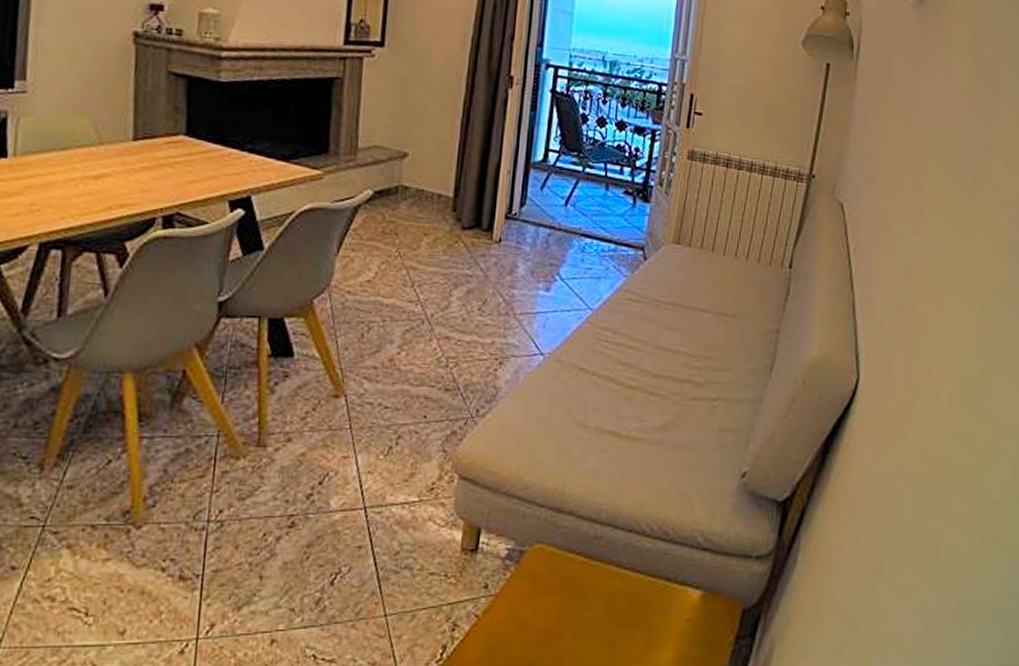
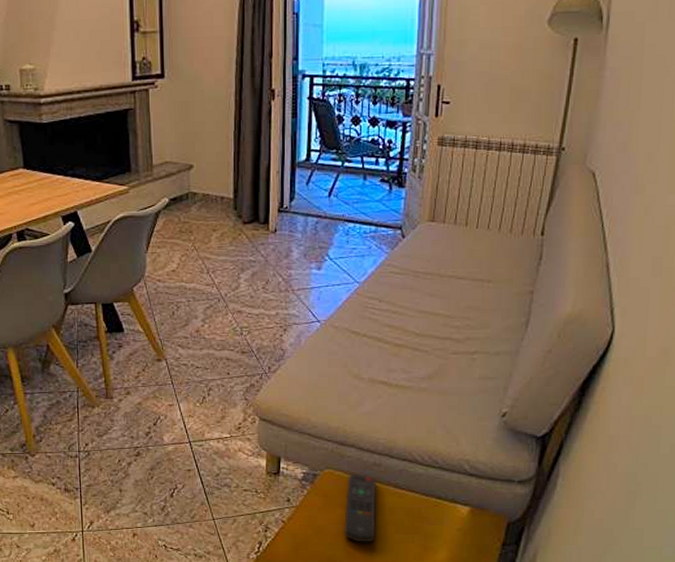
remote control: none [551,548,596,642] -> present [343,473,376,543]

